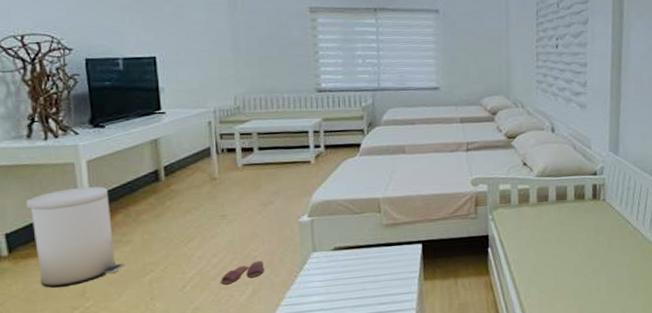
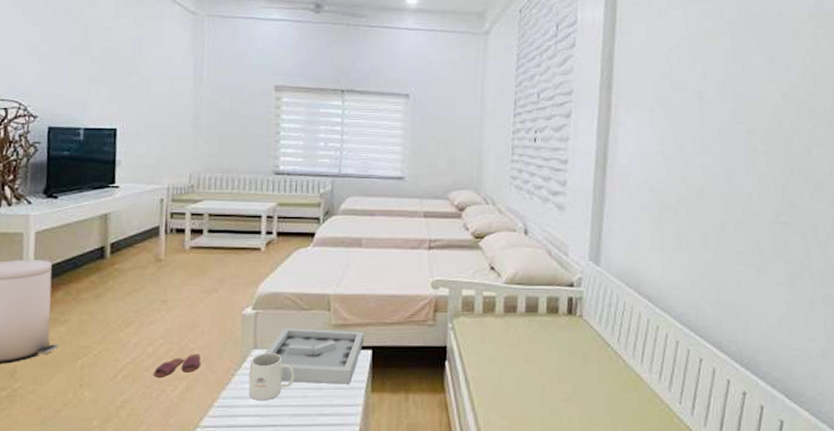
mug: none [310,253,354,297] -> present [248,352,295,401]
decorative tray: none [323,228,414,278] -> present [264,328,364,384]

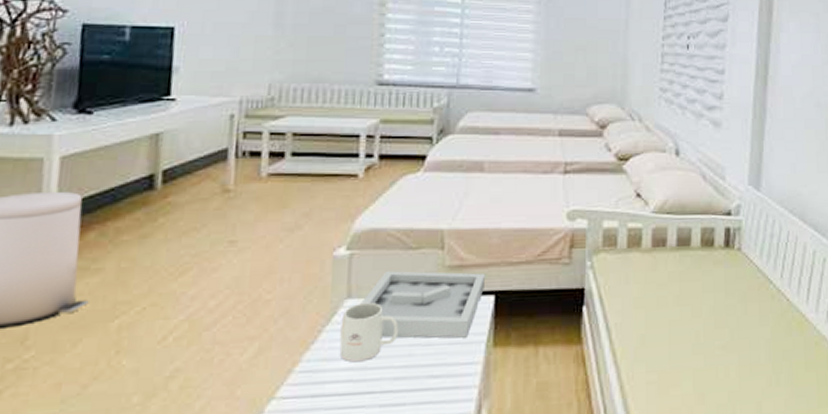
slippers: present [154,353,201,377] -> none [216,306,278,338]

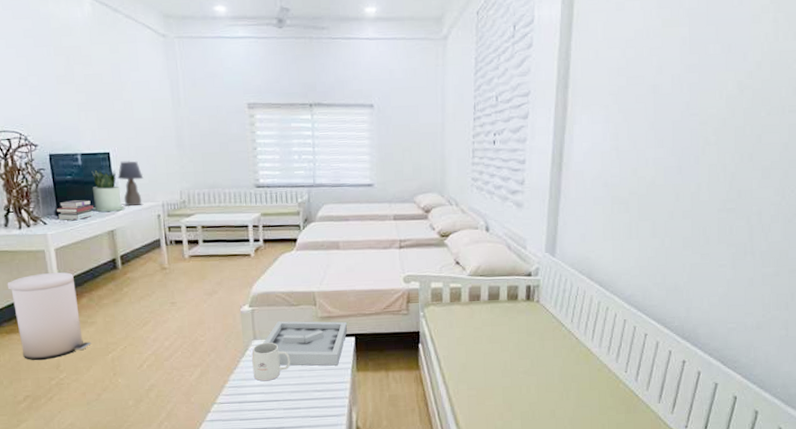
books: none [76,89,135,118] -> present [57,200,94,221]
planter: none [133,50,183,108] -> present [91,170,125,212]
table lamp: none [179,40,219,100] -> present [117,160,144,206]

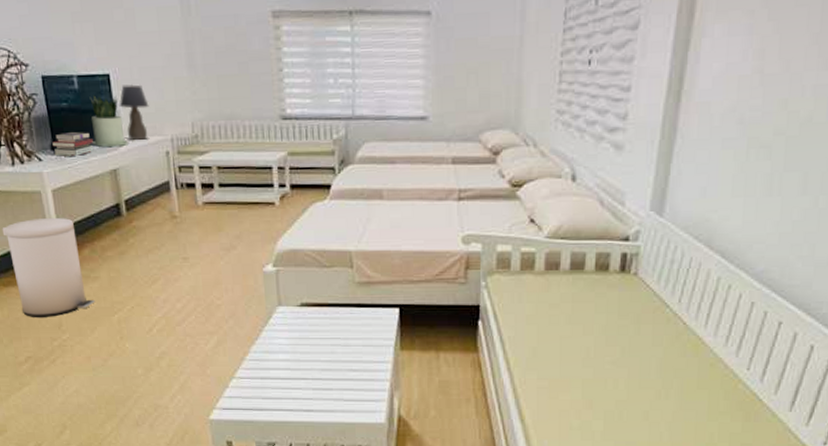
mug: present [252,342,291,382] -> none [276,309,322,356]
decorative tray: present [263,321,347,366] -> none [289,285,390,341]

